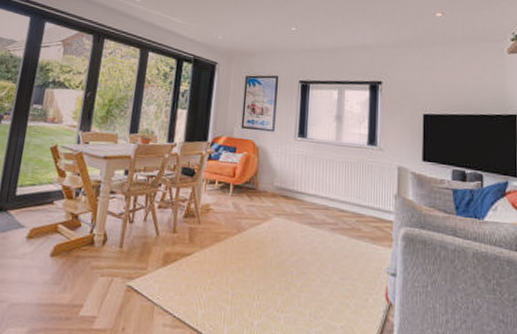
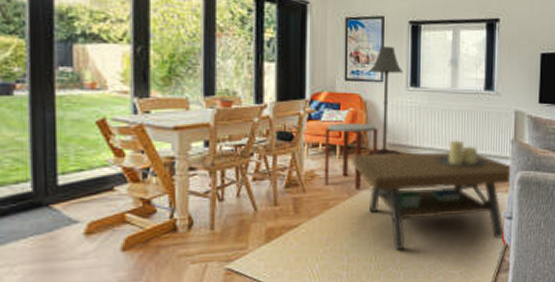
side table: none [217,164,268,226] -> present [324,122,378,189]
coffee table: none [242,189,394,297] -> present [352,140,511,250]
floor lamp: none [258,100,292,199] -> present [369,45,403,155]

